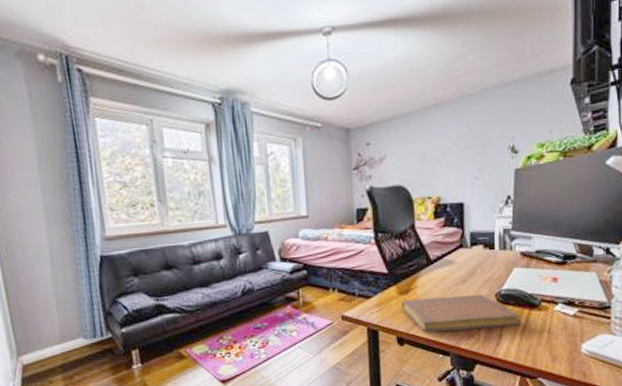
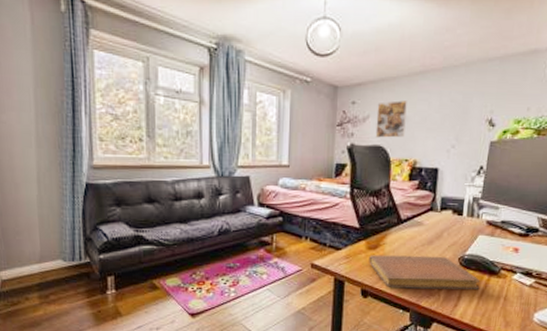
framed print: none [393,136,425,178] -> present [375,100,407,138]

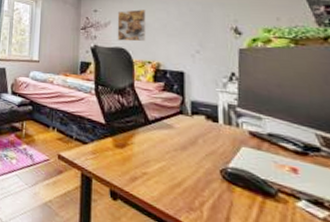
notebook: present [369,255,480,289] -> none [117,153,252,213]

